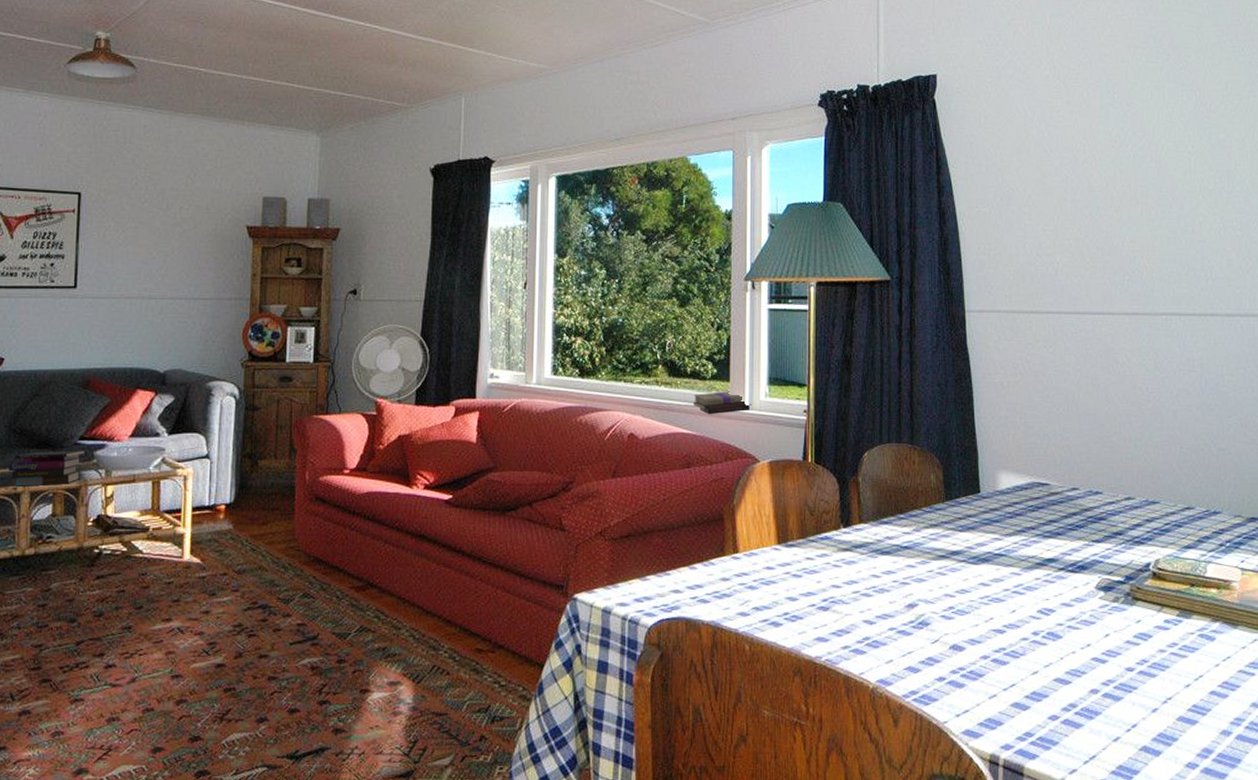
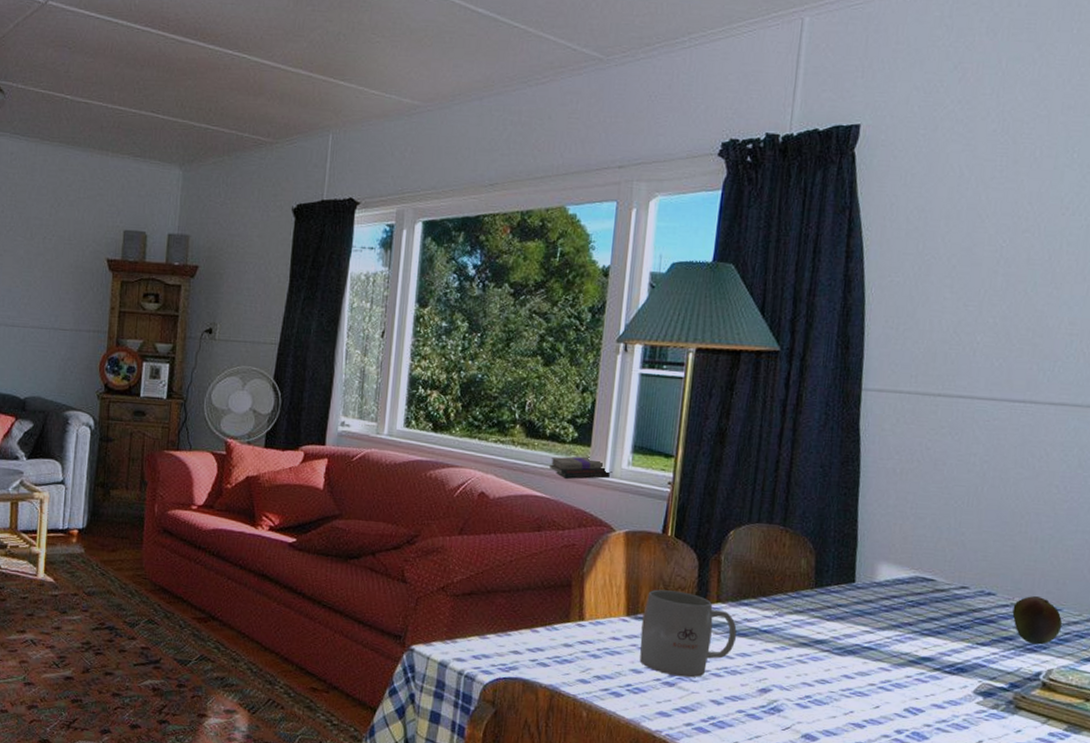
mug: none [793,515,880,600] -> present [639,589,737,678]
fruit: none [1118,492,1162,537] -> present [1012,596,1063,645]

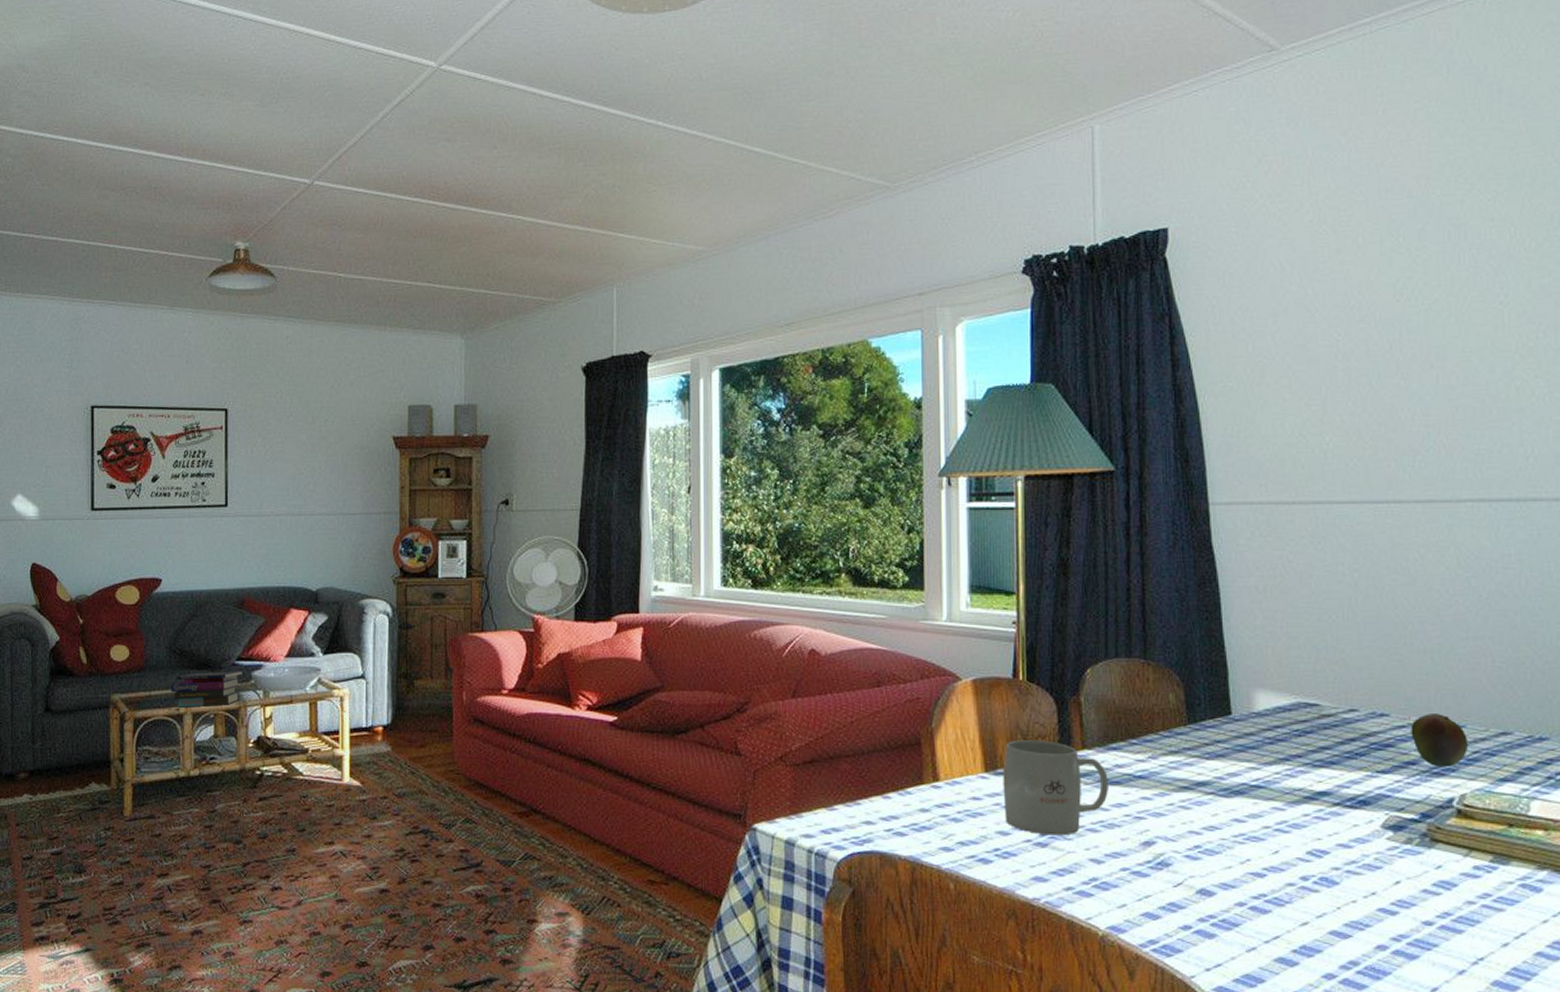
books: present [550,456,613,480] -> none [882,601,951,628]

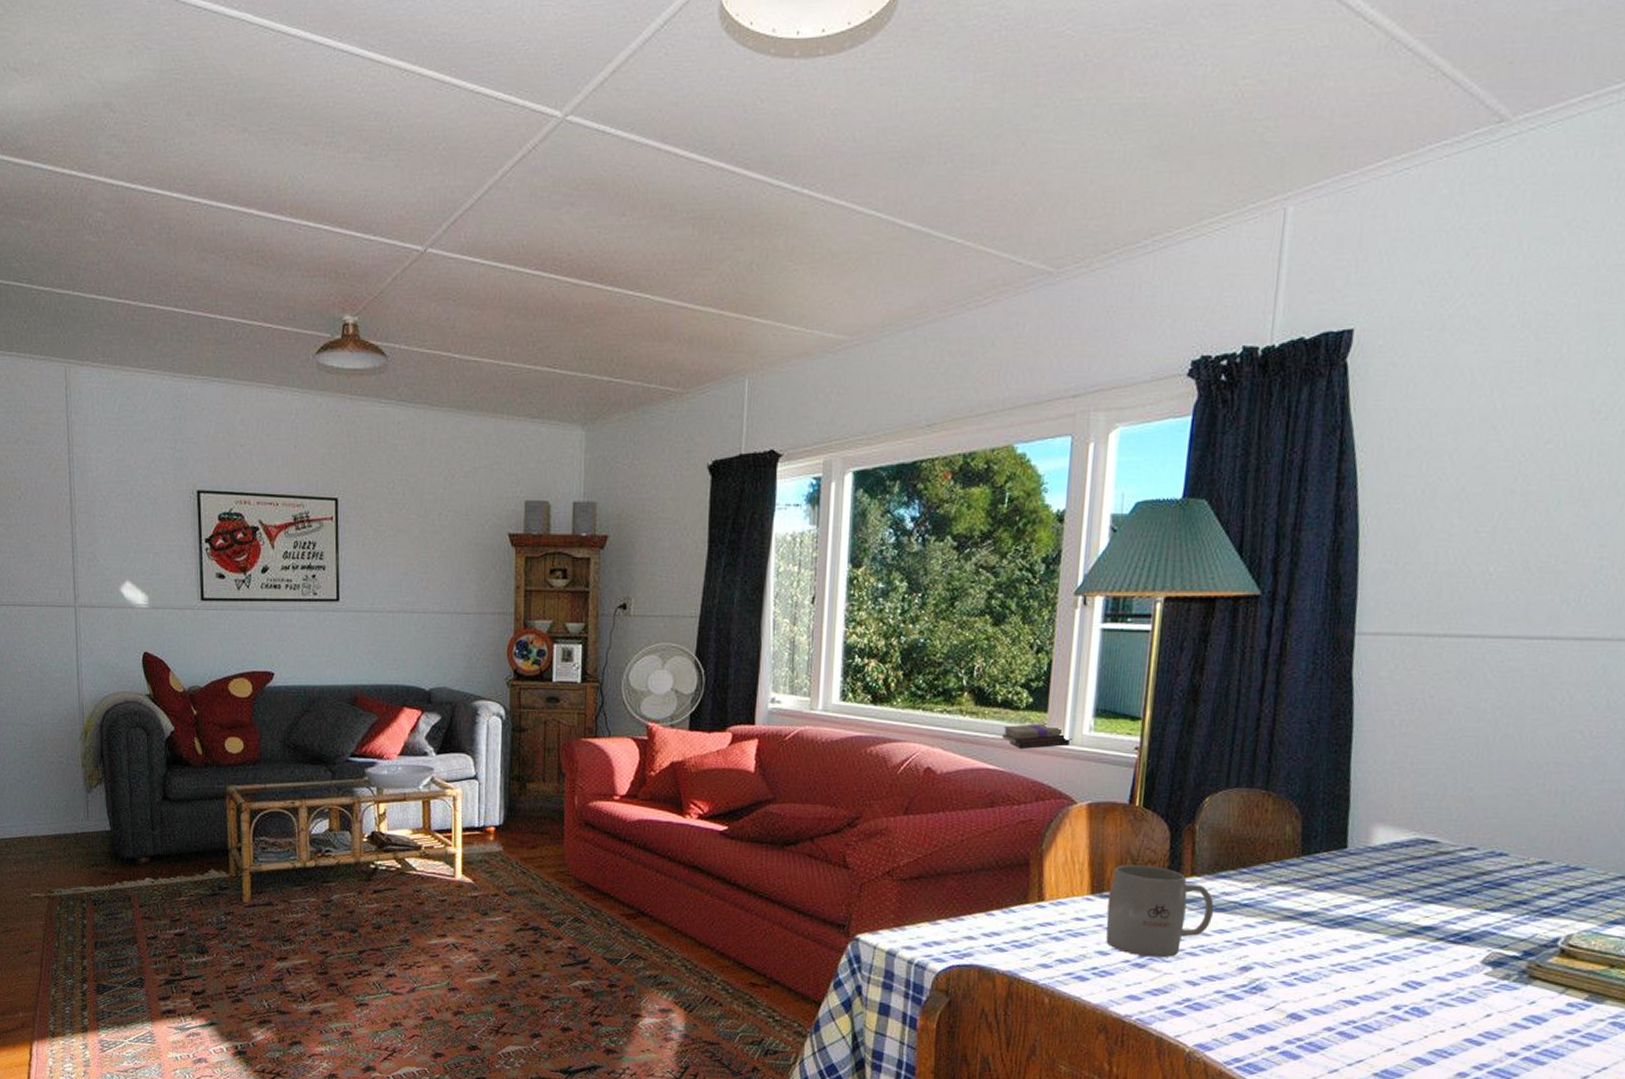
books: present [171,671,242,708] -> none [286,767,356,801]
books: none [882,601,951,628] -> present [1002,723,1073,750]
fruit: present [1411,714,1469,768] -> none [1527,855,1585,908]

